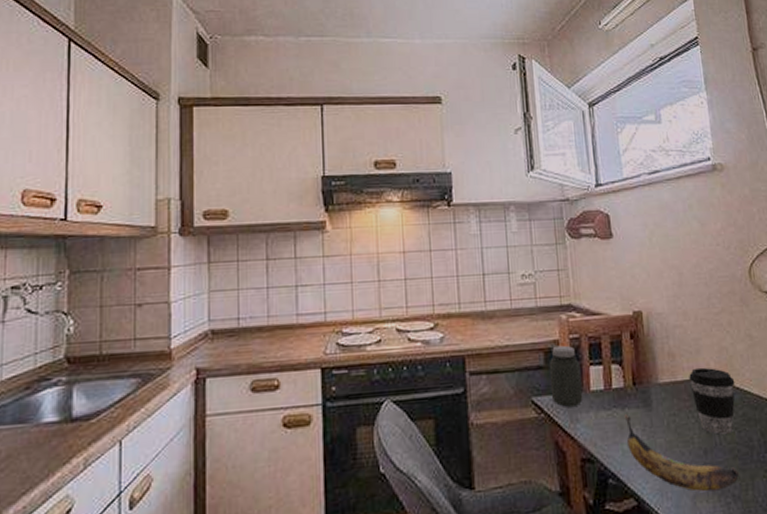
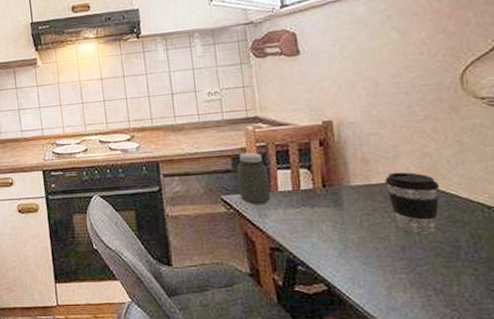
banana: present [624,414,740,492] -> none [313,212,443,284]

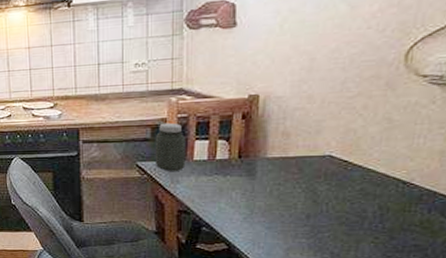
coffee cup: present [385,172,440,234] -> none [303,146,358,204]

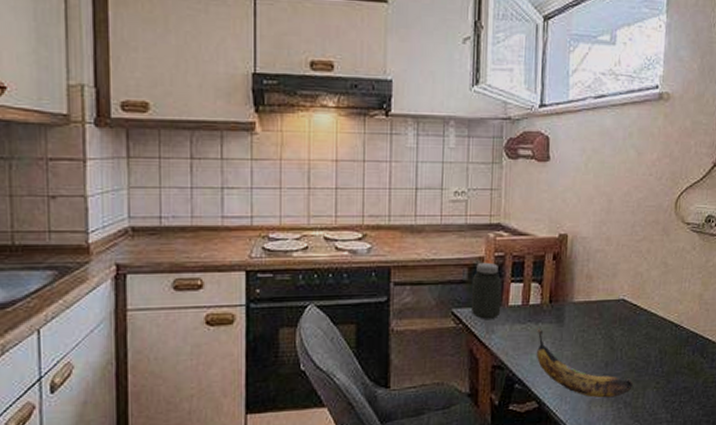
banana: none [225,181,344,247] -> present [537,328,634,398]

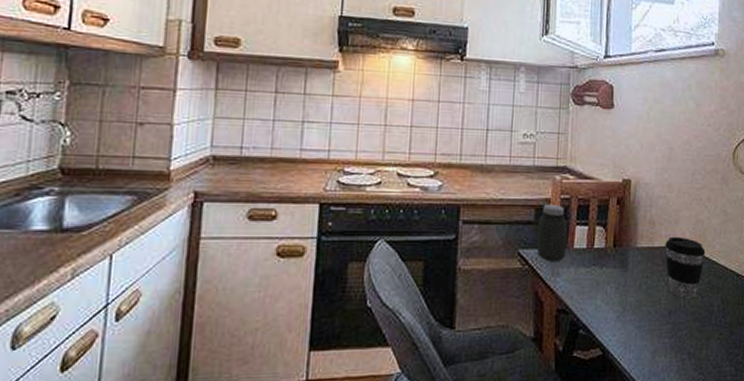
banana: present [537,328,634,398] -> none [601,273,697,348]
coffee cup: none [602,289,644,350] -> present [665,236,706,298]

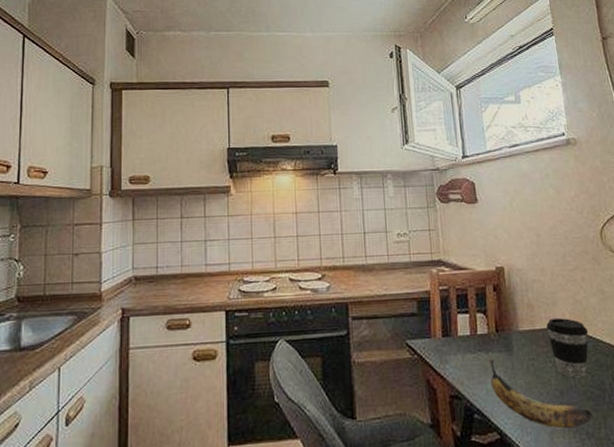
jar: present [536,204,568,261] -> none [421,295,452,350]
banana: none [601,273,697,348] -> present [488,357,593,429]

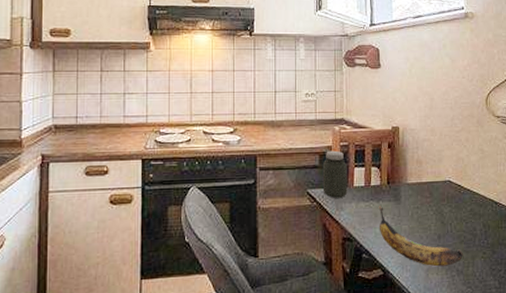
jar: none [421,295,452,350] -> present [322,150,348,198]
coffee cup: present [546,317,589,378] -> none [431,172,467,224]

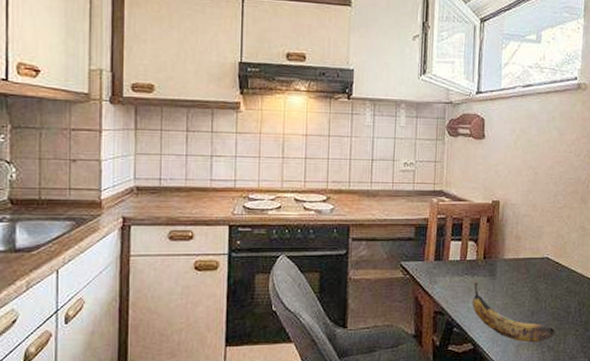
jar: present [322,150,348,198] -> none [416,223,444,271]

